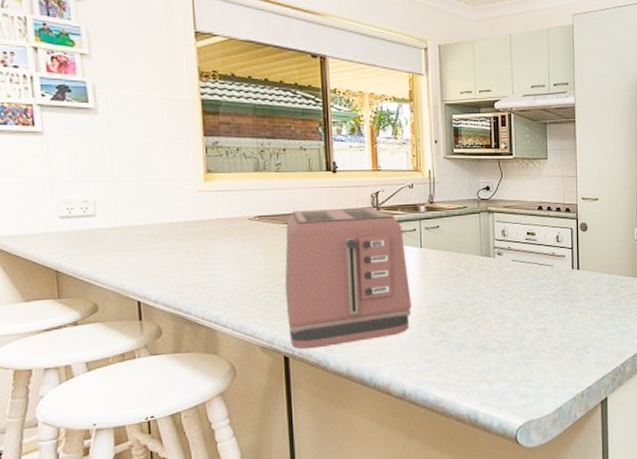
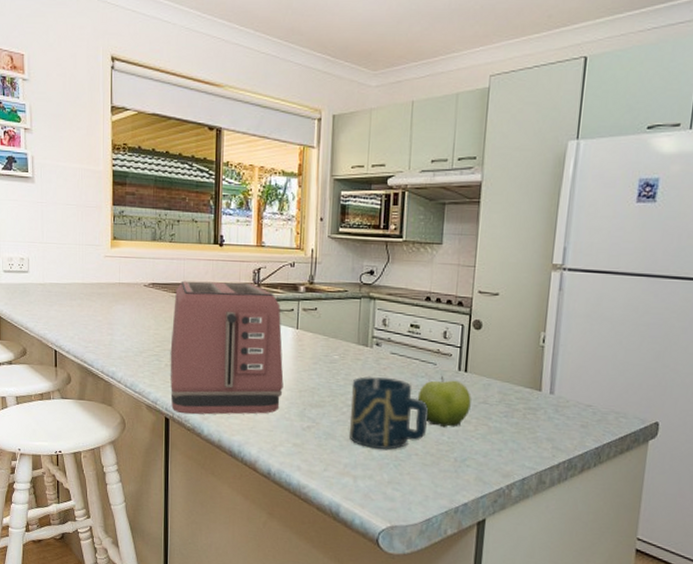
cup: none [479,283,550,352] -> present [350,375,428,450]
fruit: none [539,275,585,322] -> present [417,375,471,428]

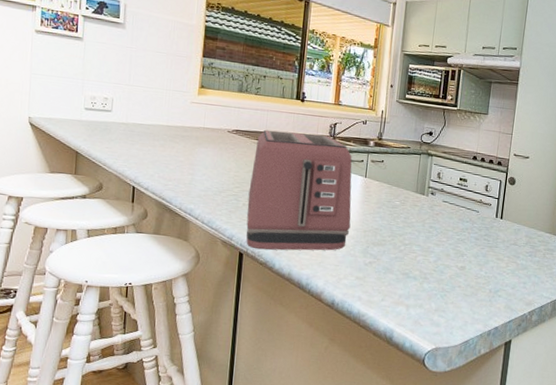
cup: present [350,375,428,450] -> none [405,219,470,283]
fruit: present [417,375,471,428] -> none [462,221,505,265]

